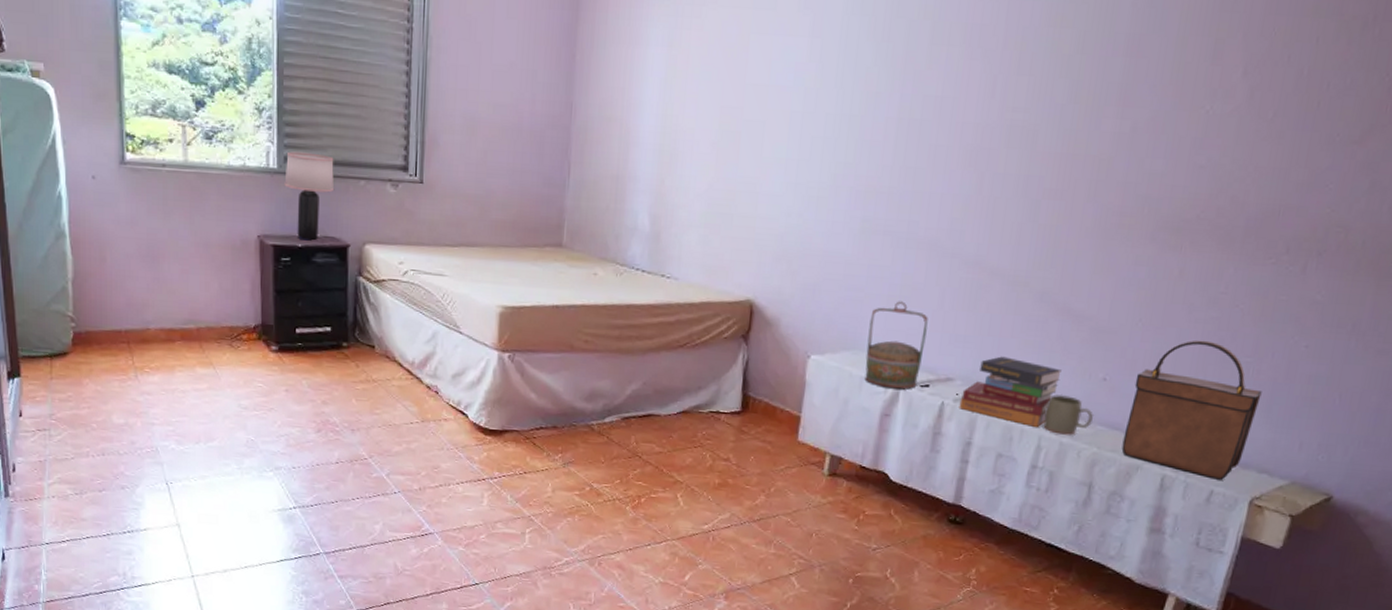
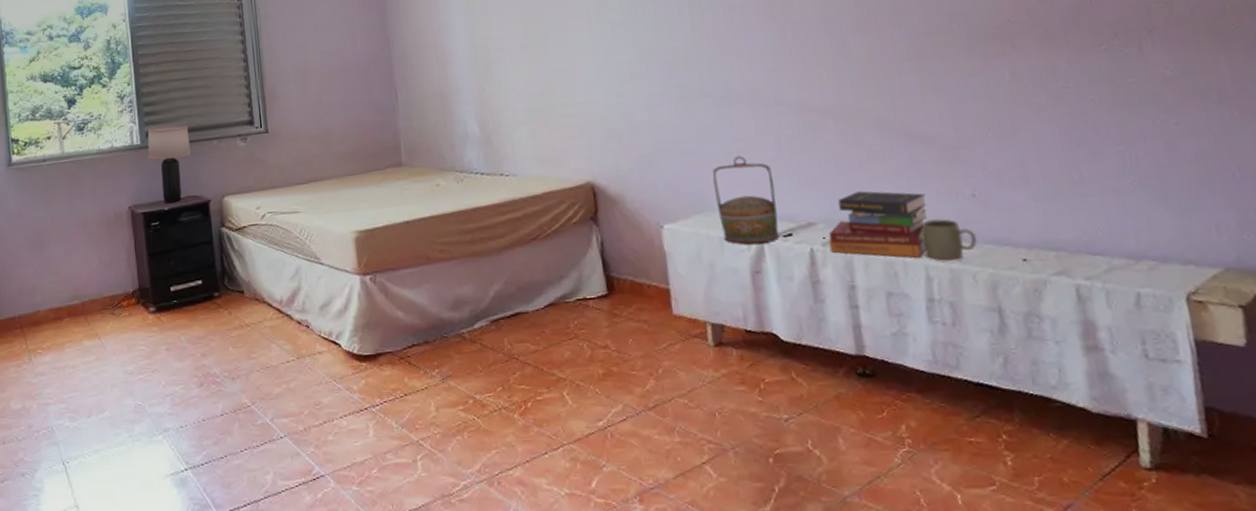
handbag: present [1121,340,1262,480] -> none [1006,136,1157,281]

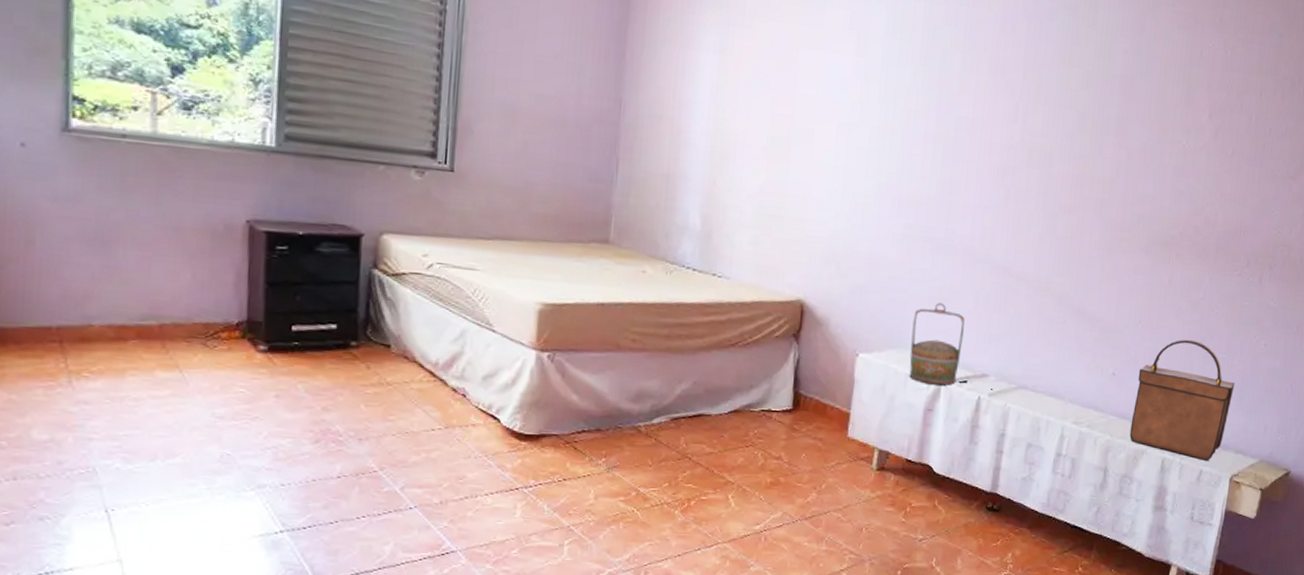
table lamp: present [147,124,192,204] -> none [284,129,348,229]
books: present [828,191,927,258] -> none [993,354,1079,418]
mug: present [921,218,977,261] -> none [1065,387,1107,425]
handbag: none [1006,136,1157,281] -> present [1129,339,1235,461]

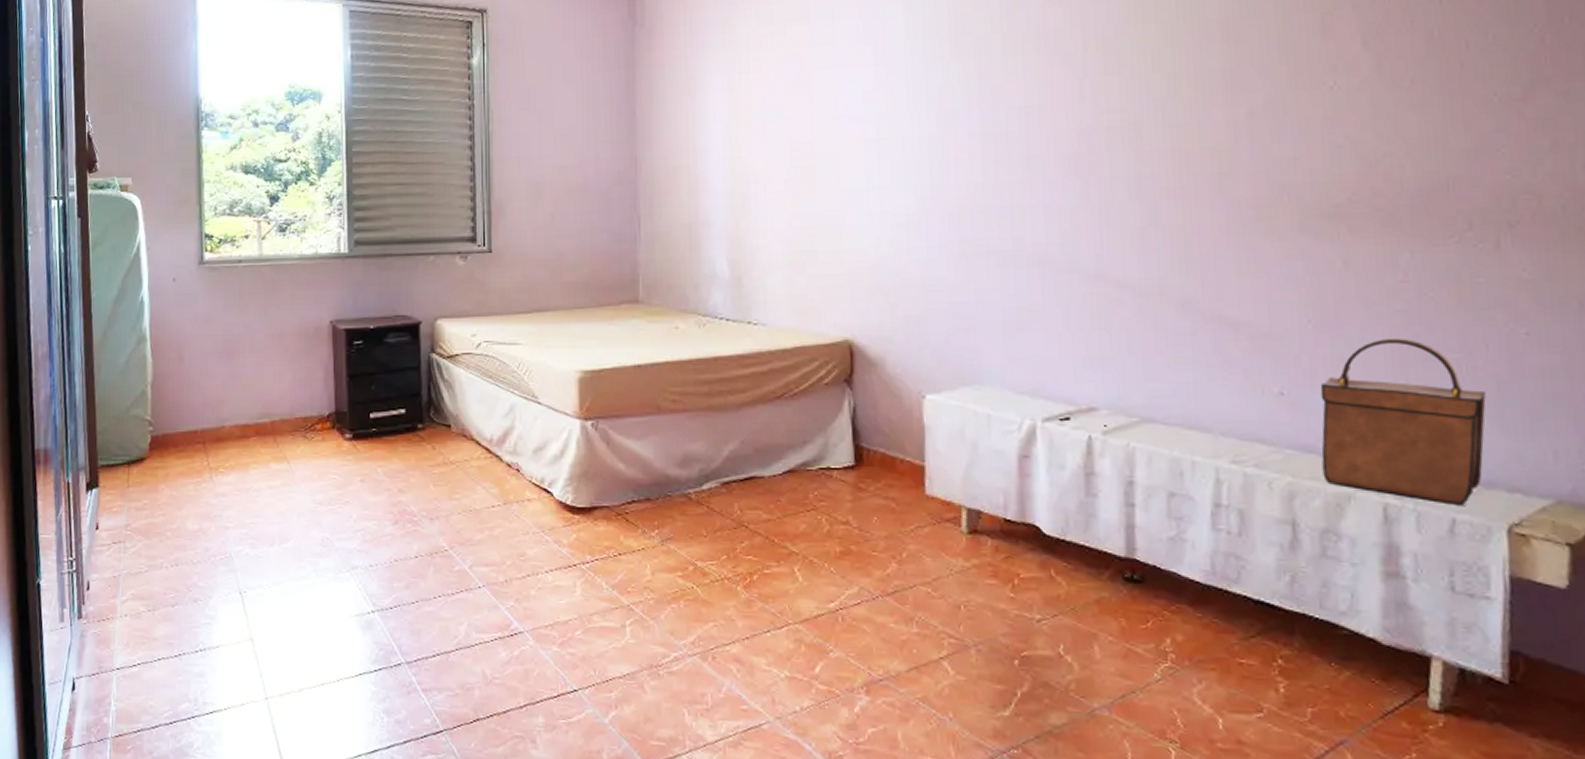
decorative basket: present [909,302,965,385] -> none [987,326,1056,425]

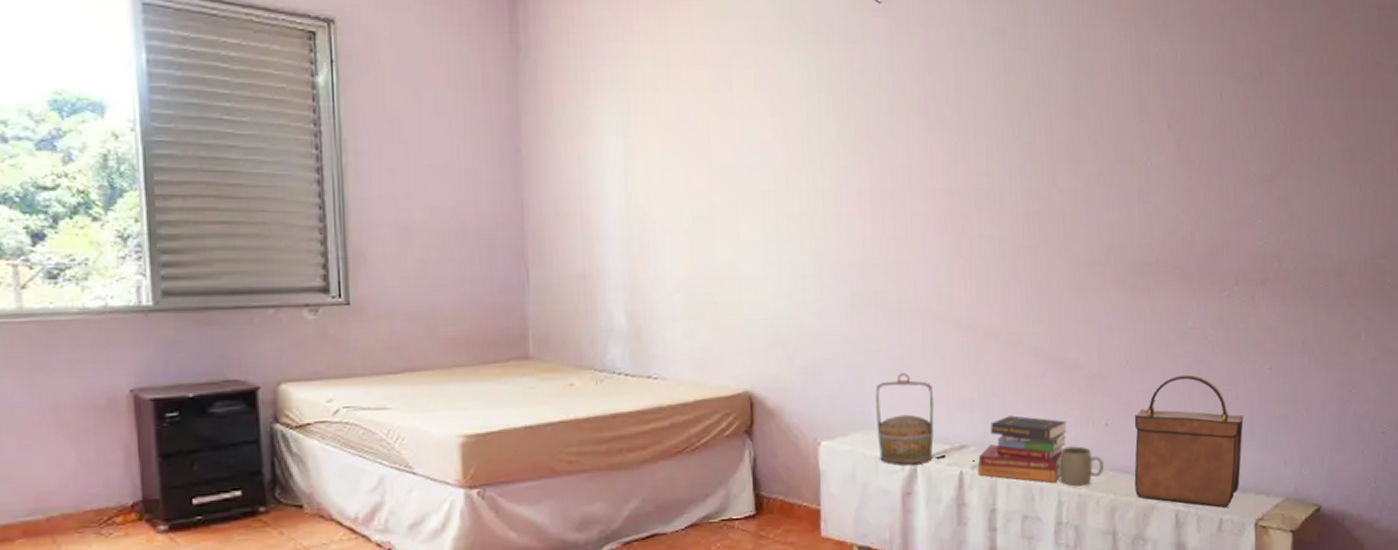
decorative basket: none [987,326,1056,425] -> present [875,373,934,465]
books: none [1110,377,1227,457] -> present [977,415,1067,483]
mug: none [1216,415,1279,464] -> present [1059,445,1105,486]

